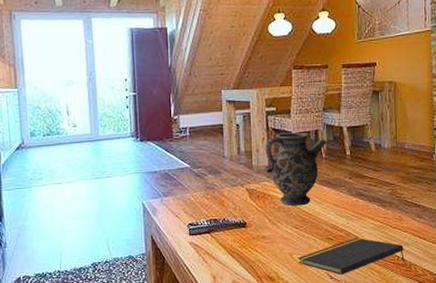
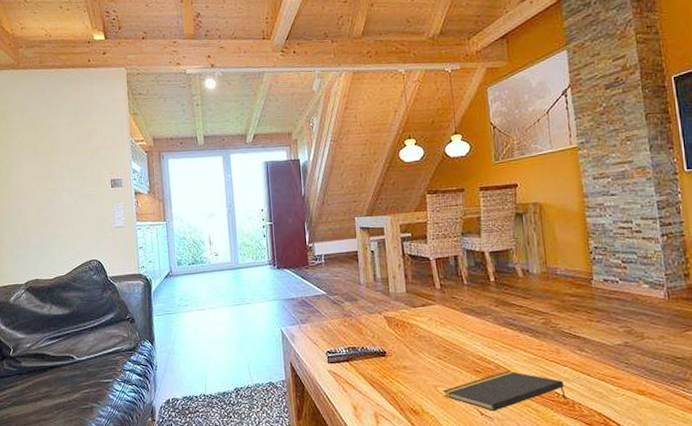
ewer: present [265,132,326,206] -> none [402,258,467,336]

